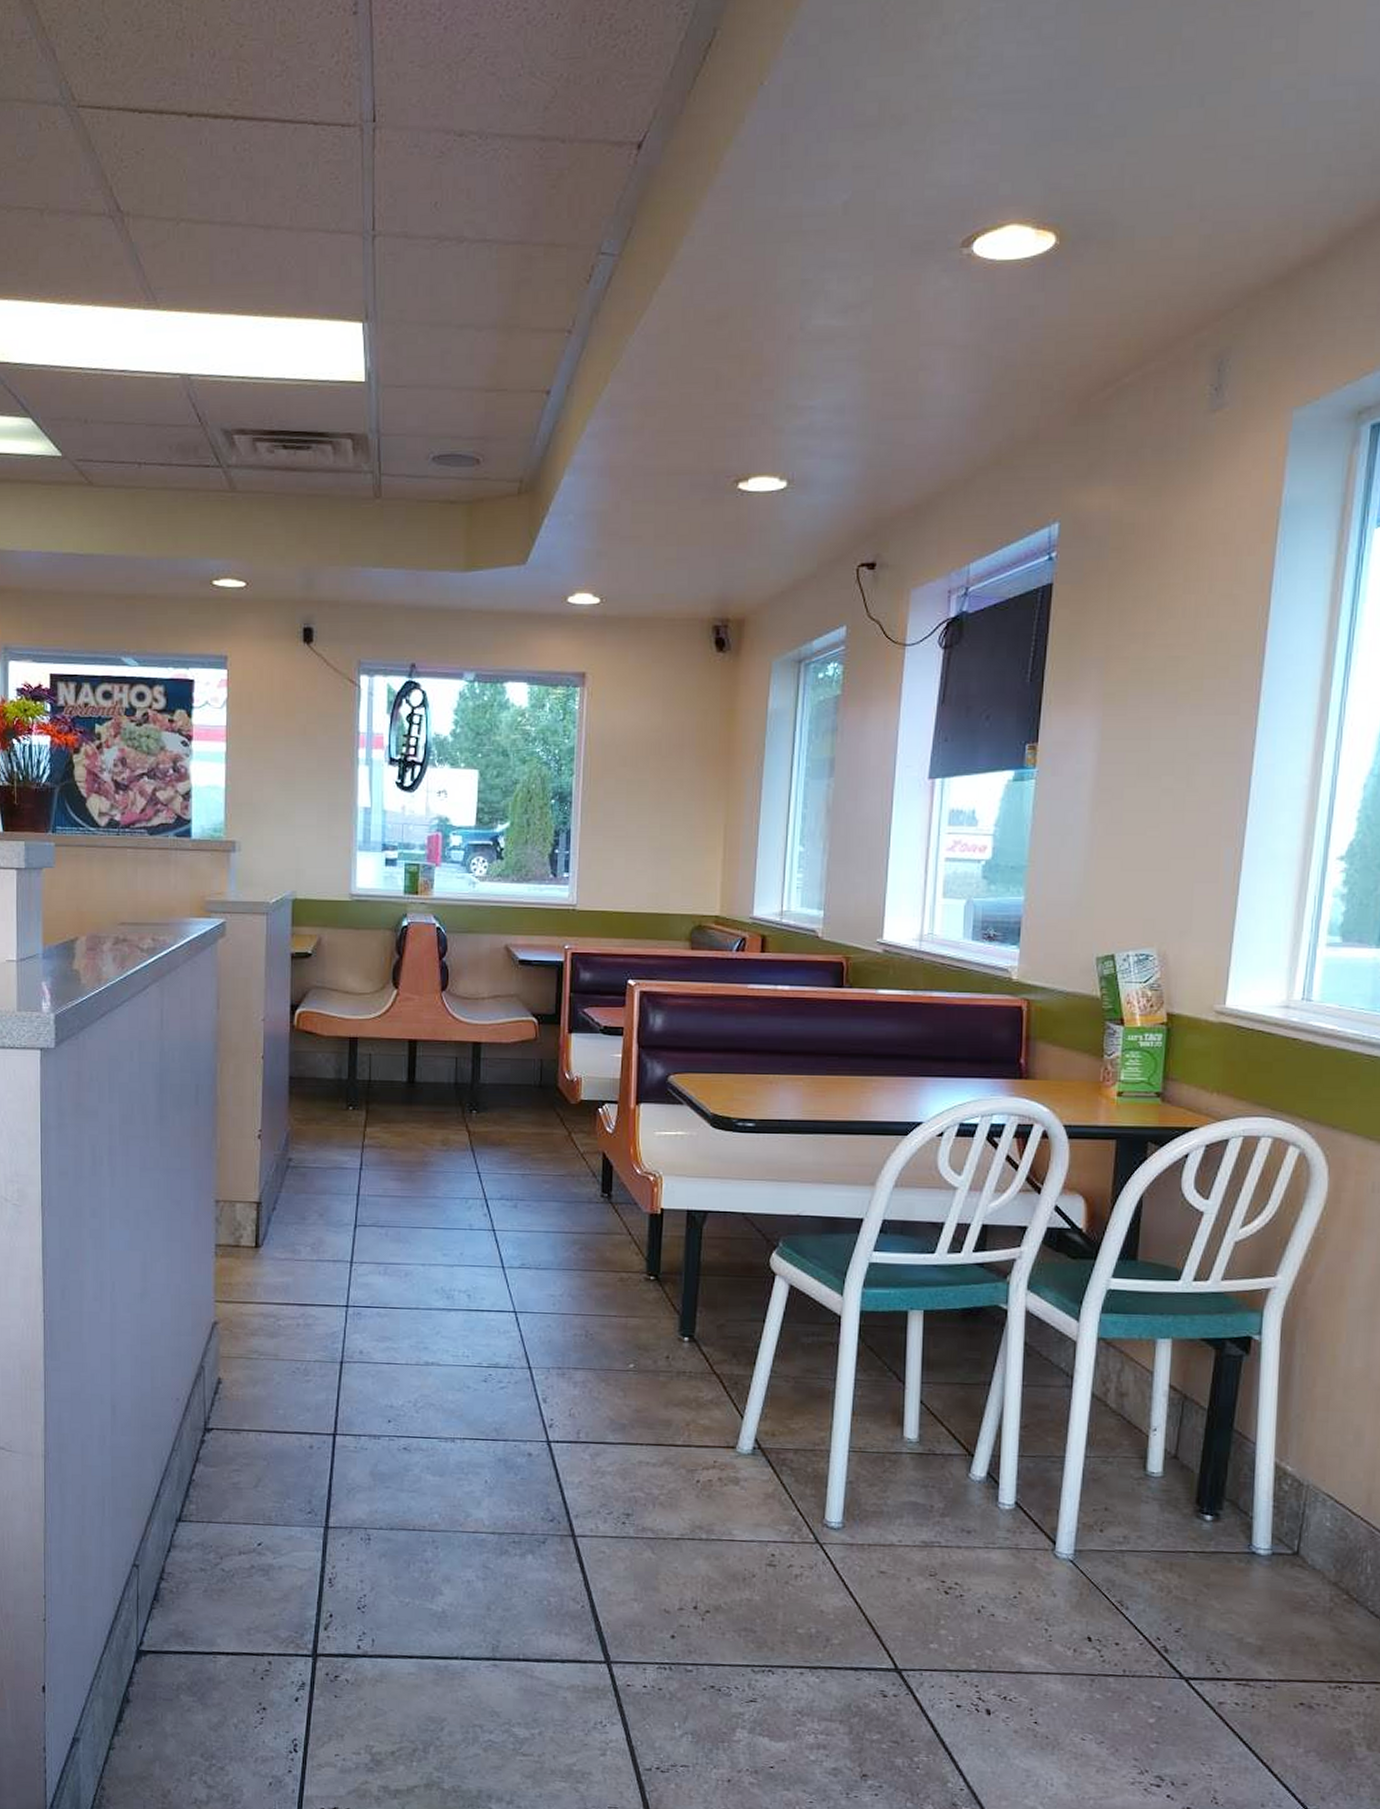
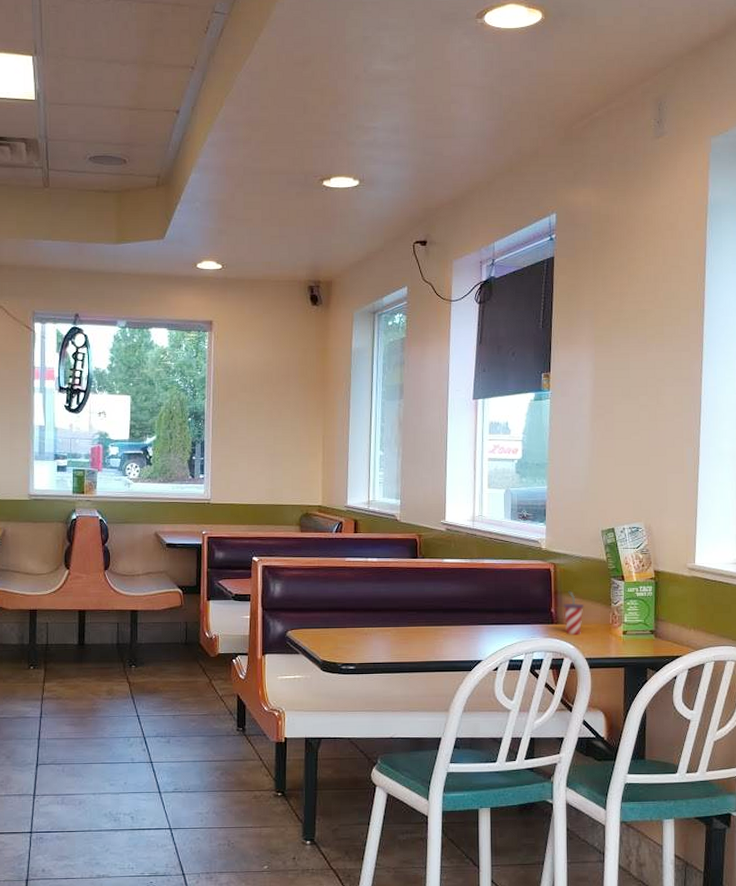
beverage cup: none [1037,1036,1067,1096] -> present [563,590,585,636]

